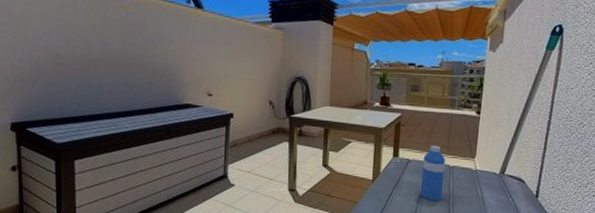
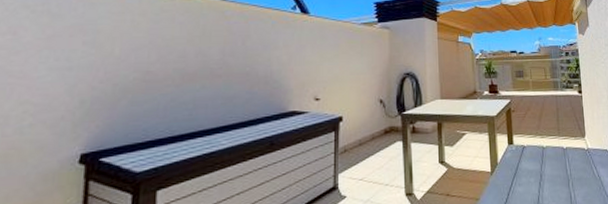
water bottle: present [421,145,446,202] -> none [537,128,561,188]

